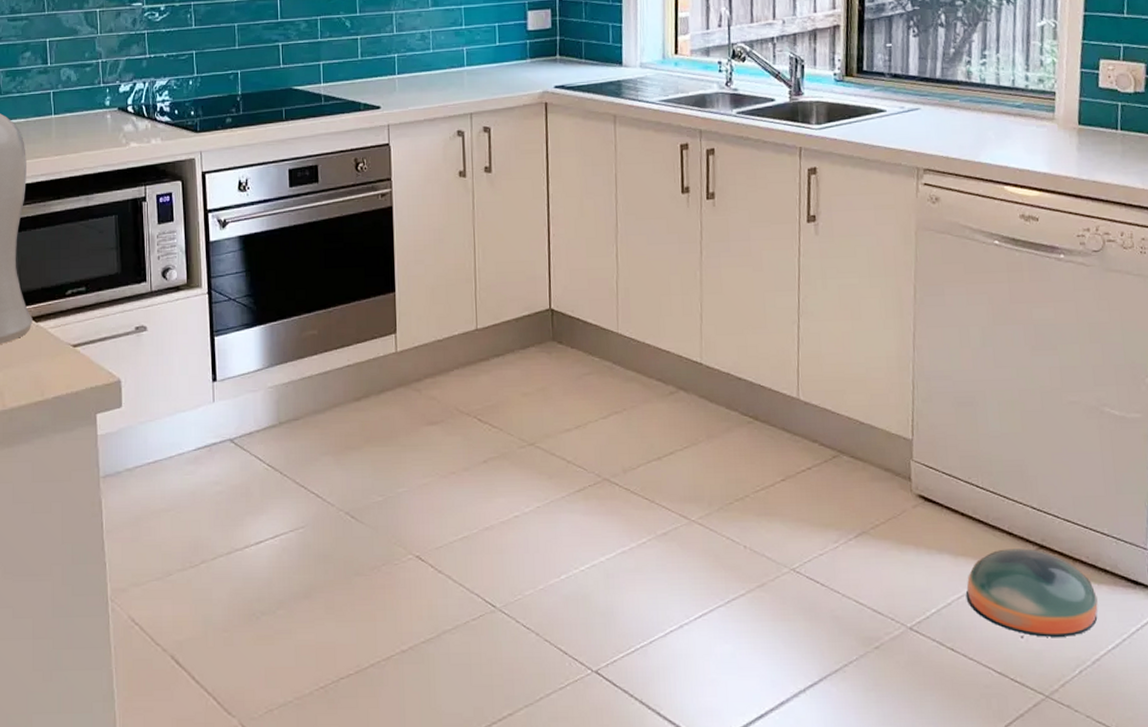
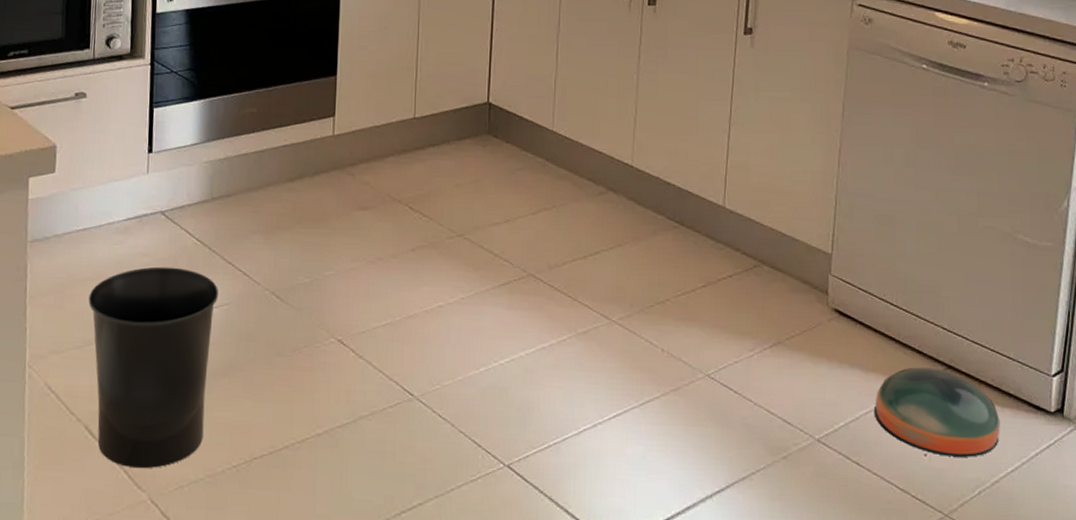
waste bin: none [165,493,293,695] -> present [88,266,218,469]

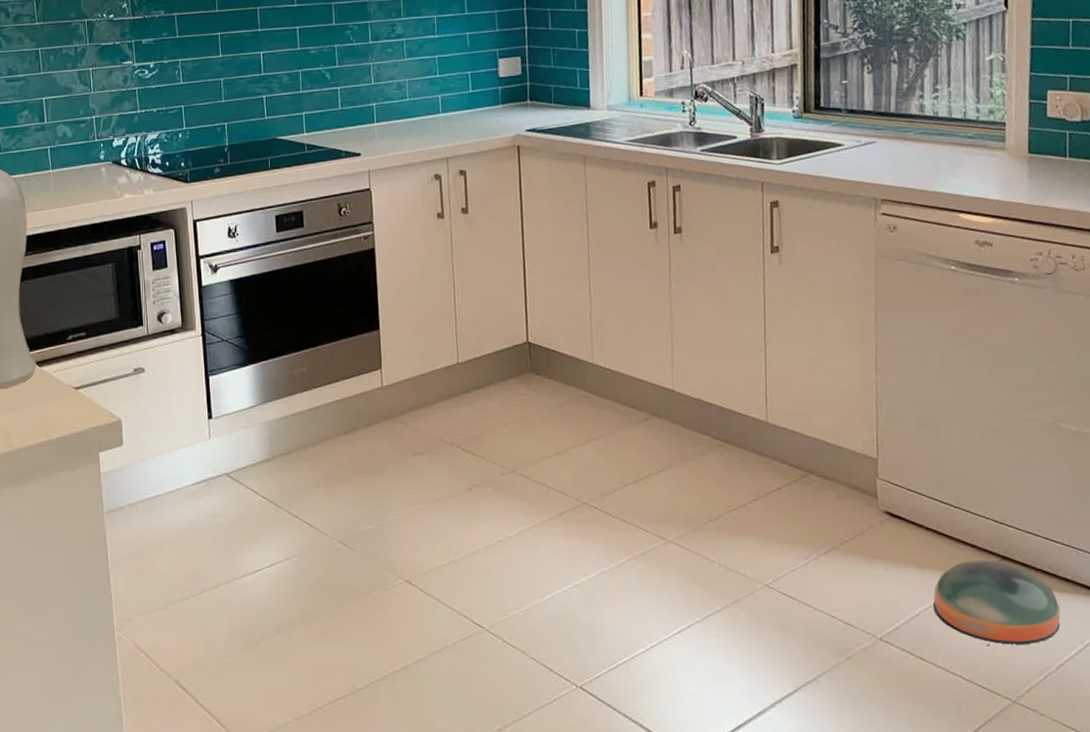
waste bin: present [88,266,218,469] -> none [166,525,288,717]

